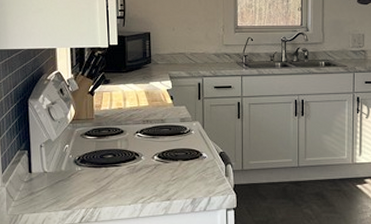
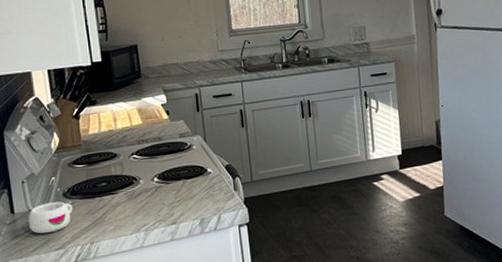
mug: none [43,167,82,193] -> present [29,201,73,234]

